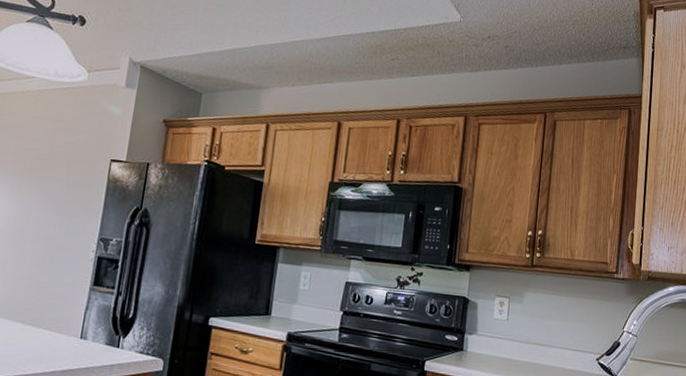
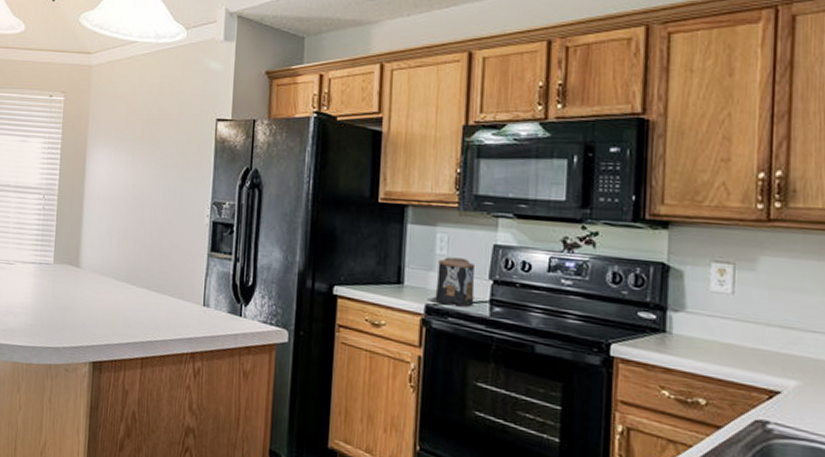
canister: none [289,292,331,334] -> present [427,257,476,307]

